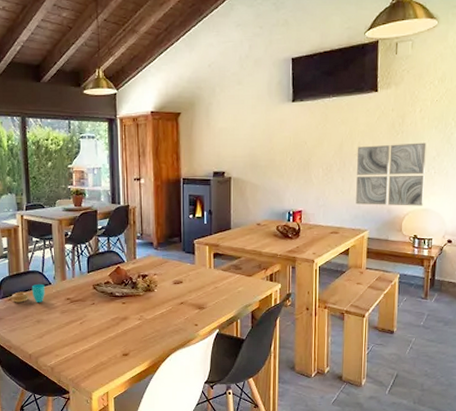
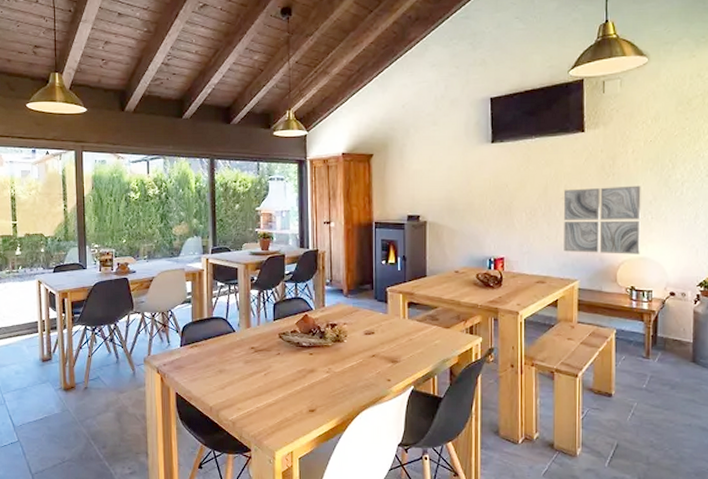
cup: present [11,284,45,303] -> none [193,332,229,351]

